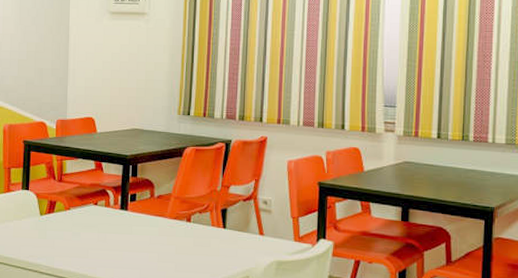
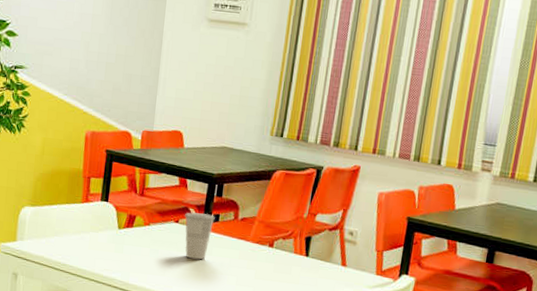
cup: none [102,194,132,240] -> present [184,212,215,260]

